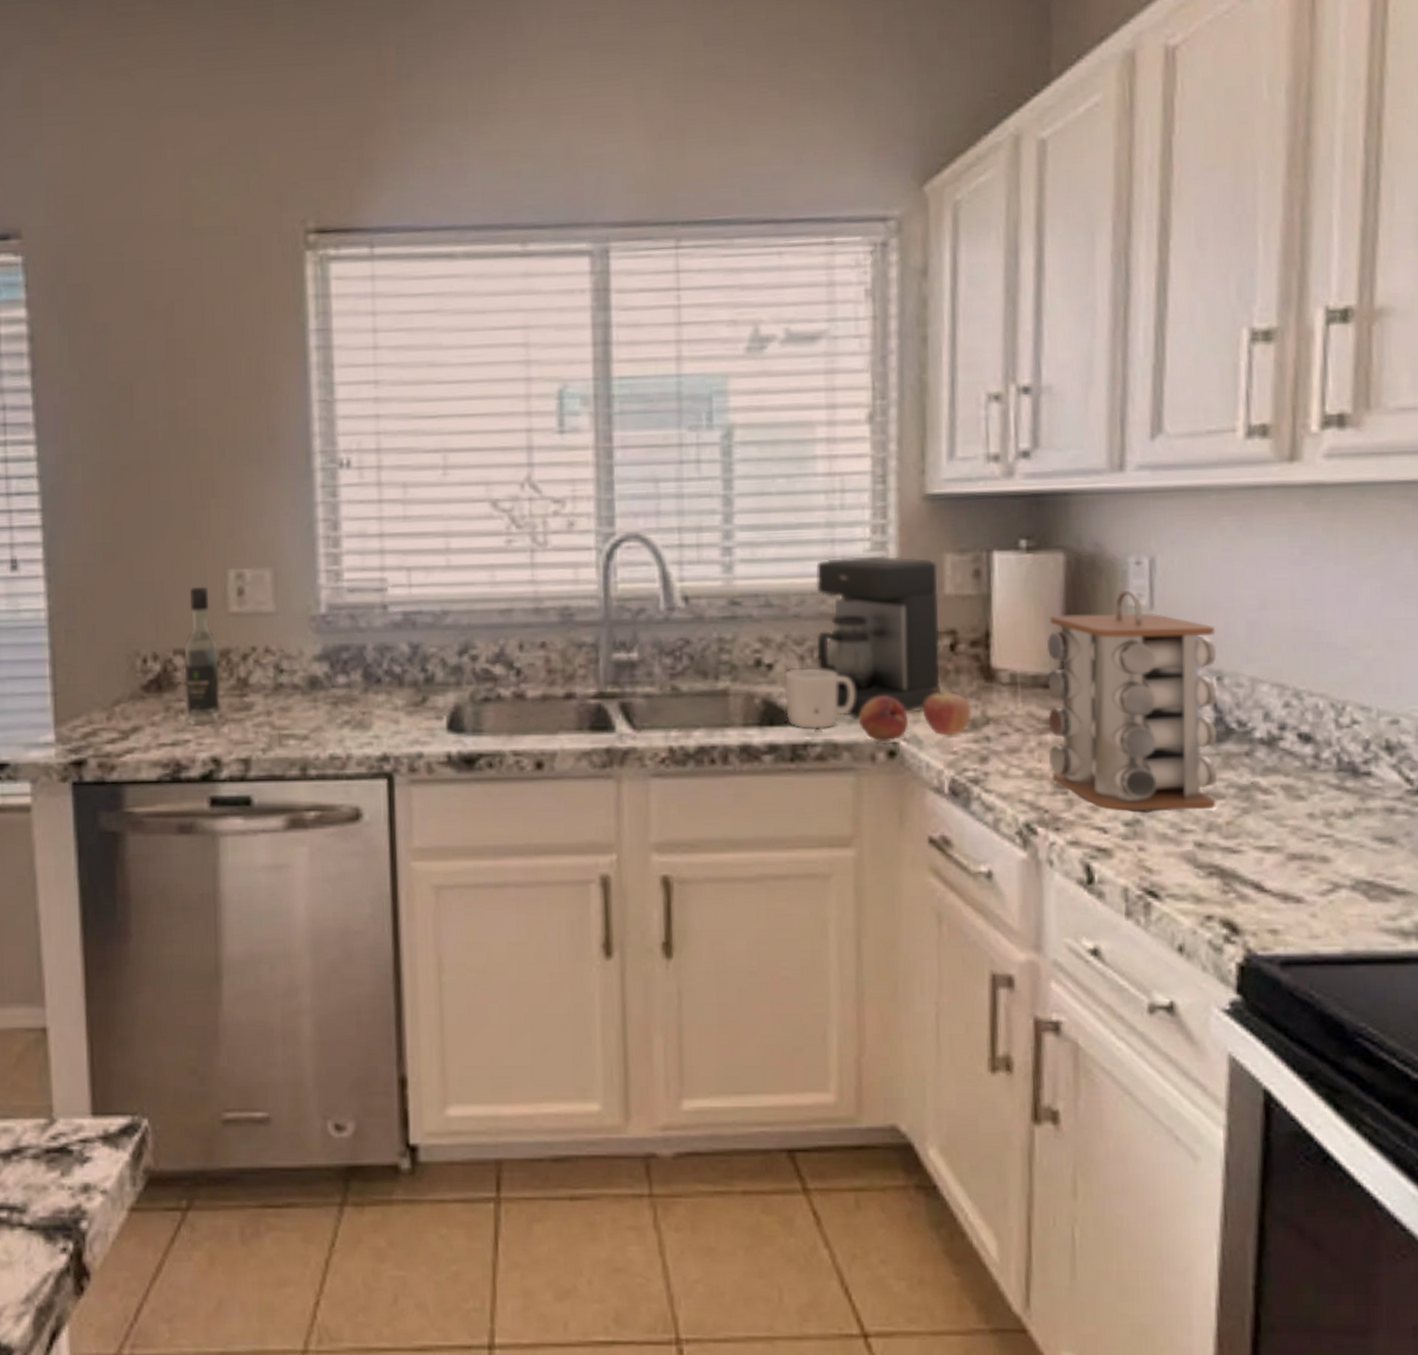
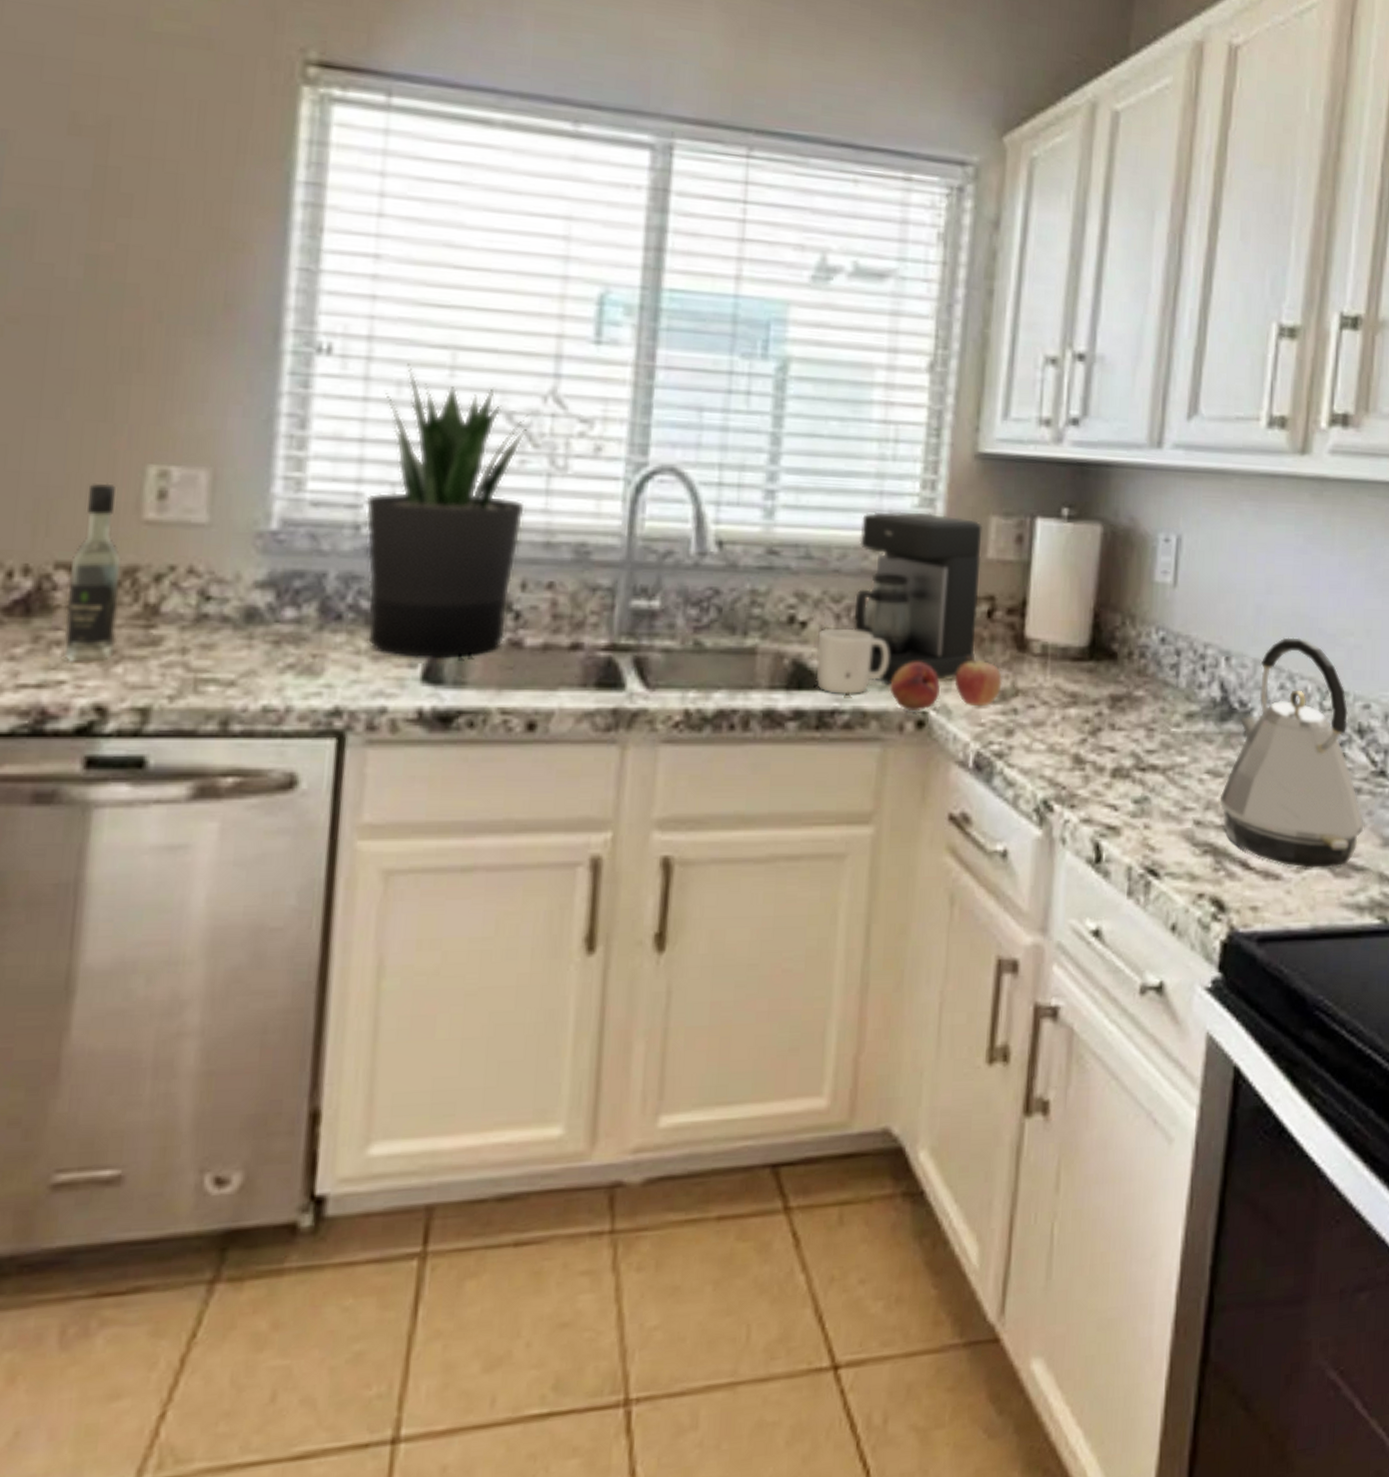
planter: none [389,468,516,712] -> present [365,364,530,659]
spice rack: present [1046,589,1218,812] -> none [1070,565,1228,790]
kettle: none [1222,653,1402,891] -> present [1219,637,1364,868]

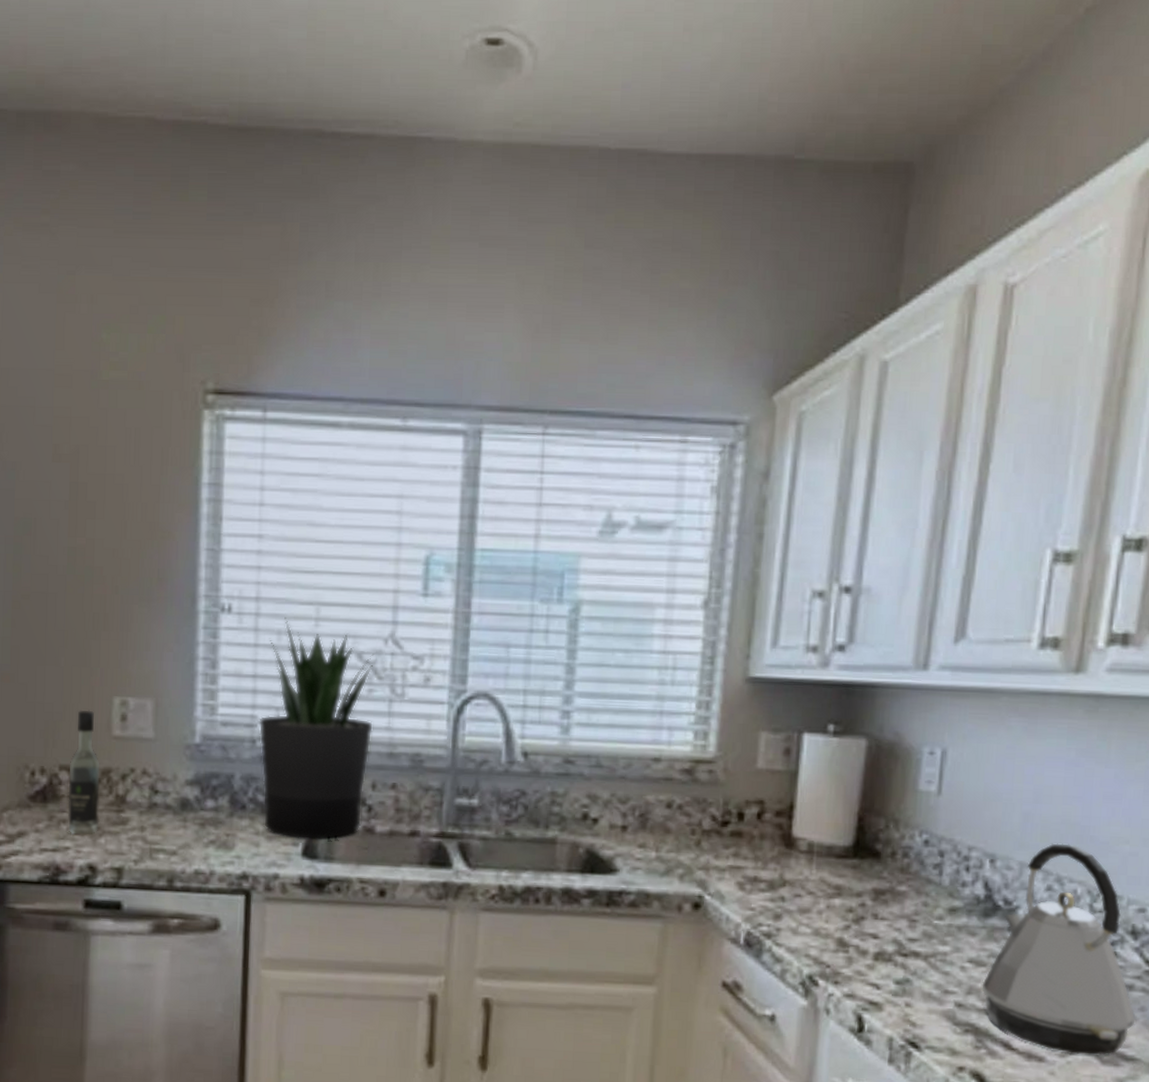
mug: present [815,627,889,695] -> none [606,824,669,880]
coffee maker: present [854,511,982,683] -> none [638,728,753,871]
fruit: present [890,661,940,710] -> none [670,853,714,895]
fruit: present [953,656,1003,706] -> none [726,851,772,893]

